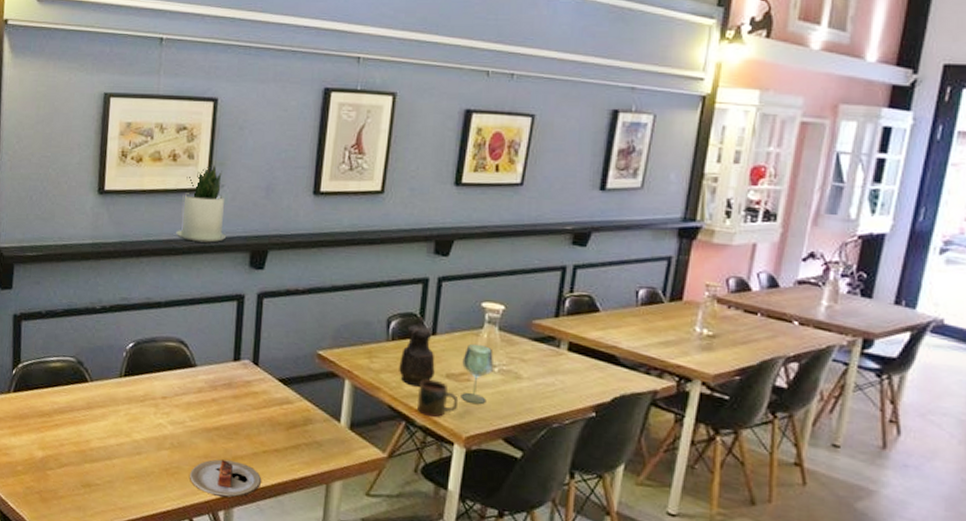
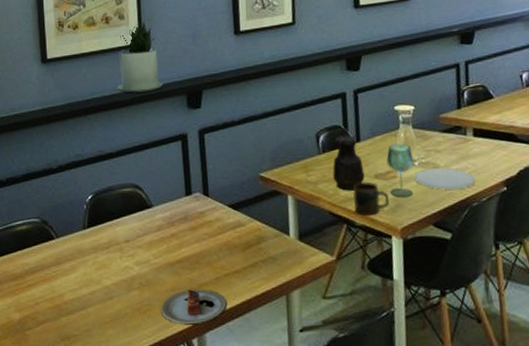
plate: none [490,377,561,406] -> present [414,168,476,190]

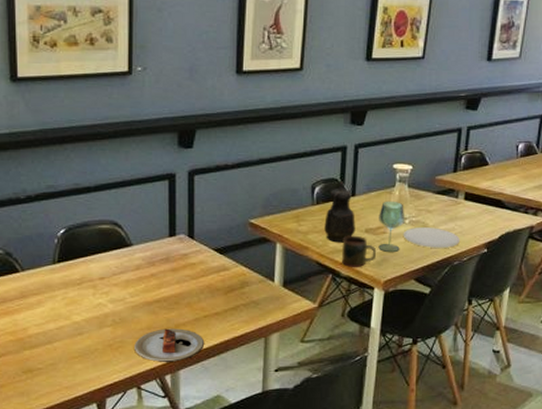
planter: present [117,22,164,93] -> none [100,49,153,126]

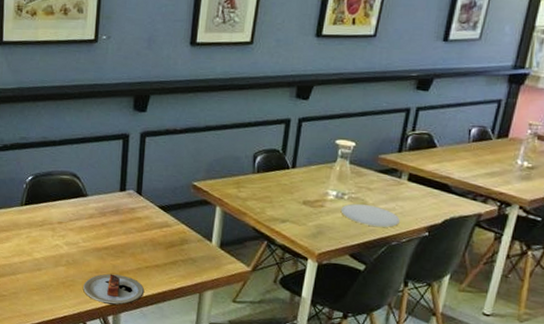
coffeepot: present [324,181,355,243] -> none [263,152,294,212]
mug: present [341,235,377,268] -> none [278,205,313,238]
wine glass: present [378,201,406,253] -> none [315,175,345,227]

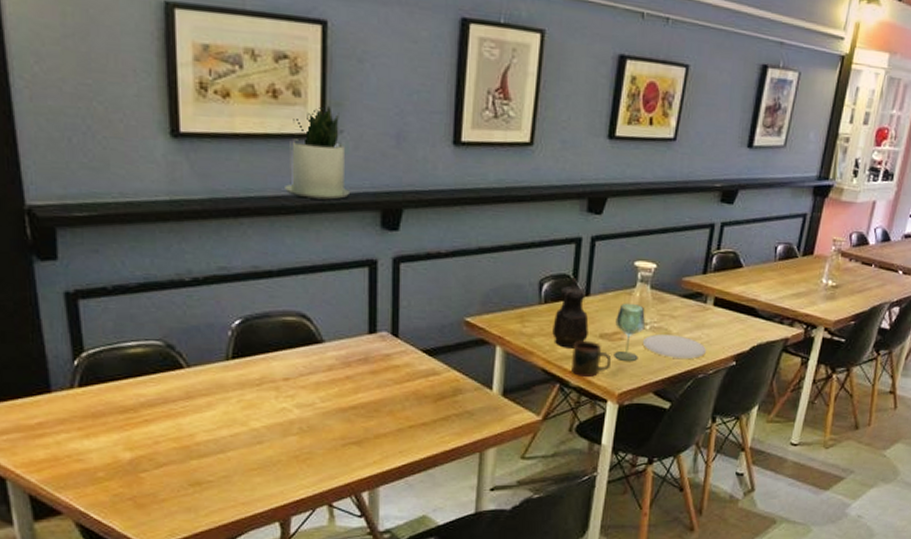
planter: none [68,19,113,89] -> present [285,107,351,200]
cake slice: present [83,273,145,306] -> none [325,439,409,479]
coffeepot: none [263,152,294,212] -> present [552,278,589,349]
mug: none [278,205,313,238] -> present [571,340,612,378]
wine glass: none [315,175,345,227] -> present [614,303,646,362]

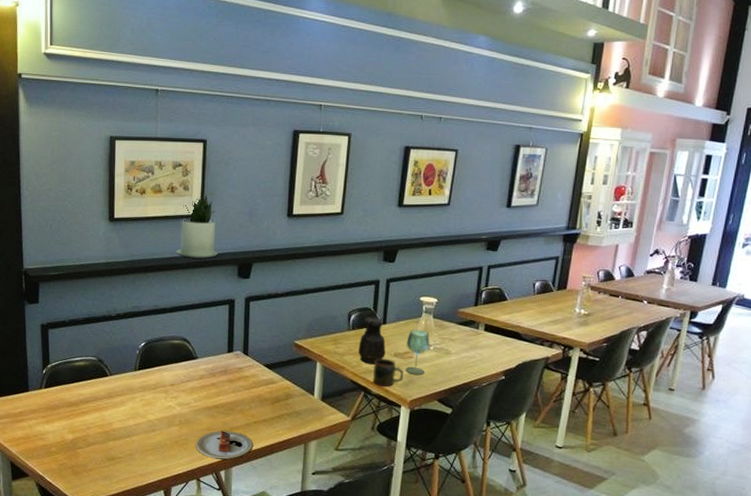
cake slice: none [325,439,409,479] -> present [196,430,254,461]
plate: present [642,334,706,359] -> none [428,354,479,373]

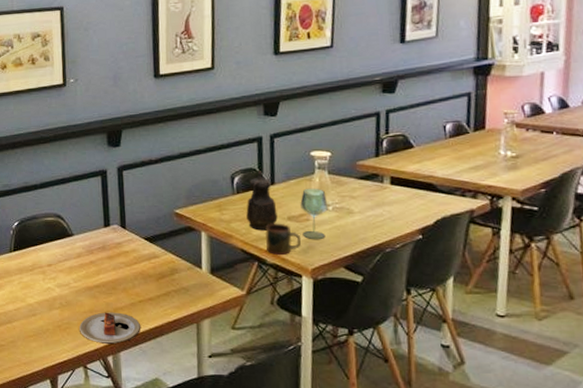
planter: present [176,196,219,259] -> none [42,64,85,130]

